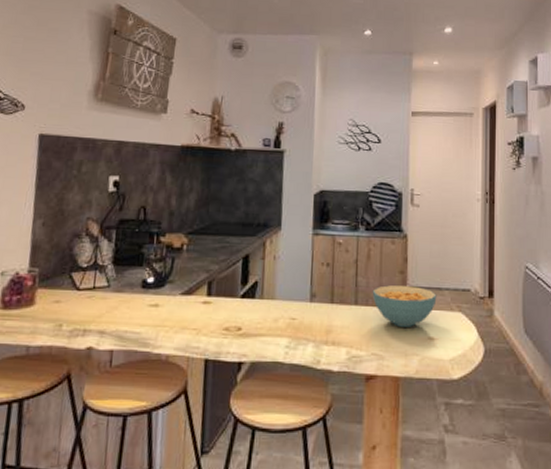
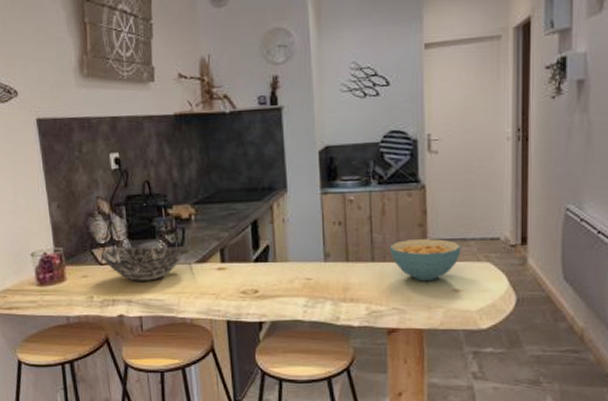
bowl: none [80,272,174,311] -> present [101,246,187,281]

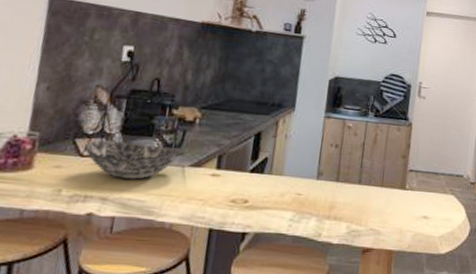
cereal bowl: present [389,239,461,281] -> none [375,168,434,207]

